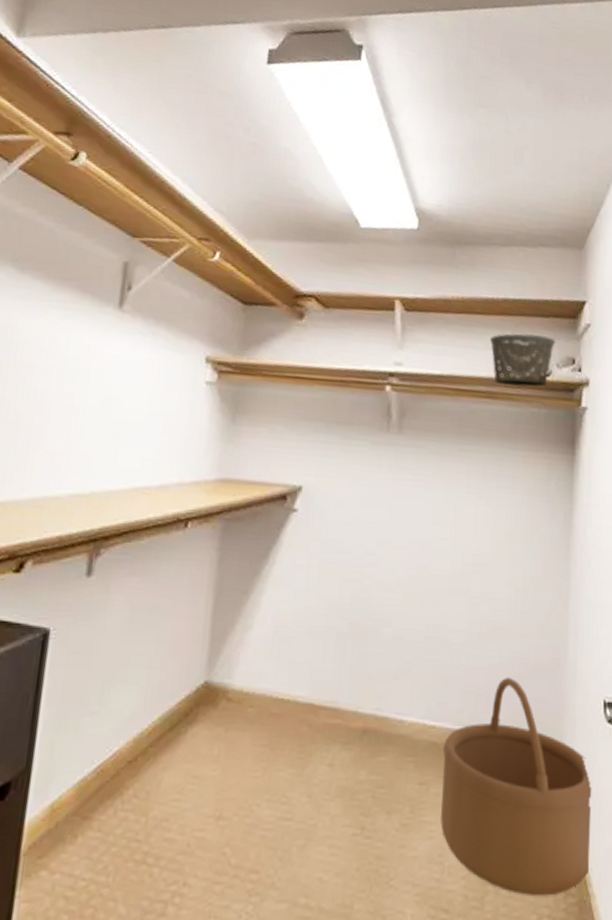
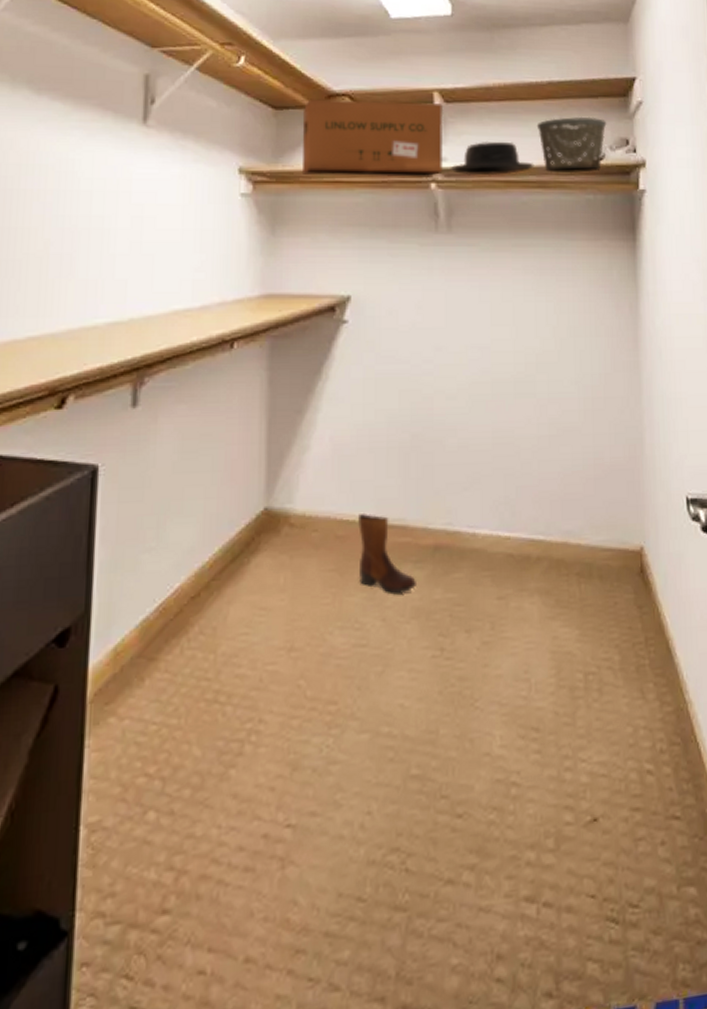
box: none [266,297,403,380] -> present [302,99,443,177]
boot: none [288,692,343,771] -> present [358,512,416,593]
hat: none [405,350,485,383] -> present [450,141,534,176]
basket: present [440,677,592,896] -> none [519,479,686,707]

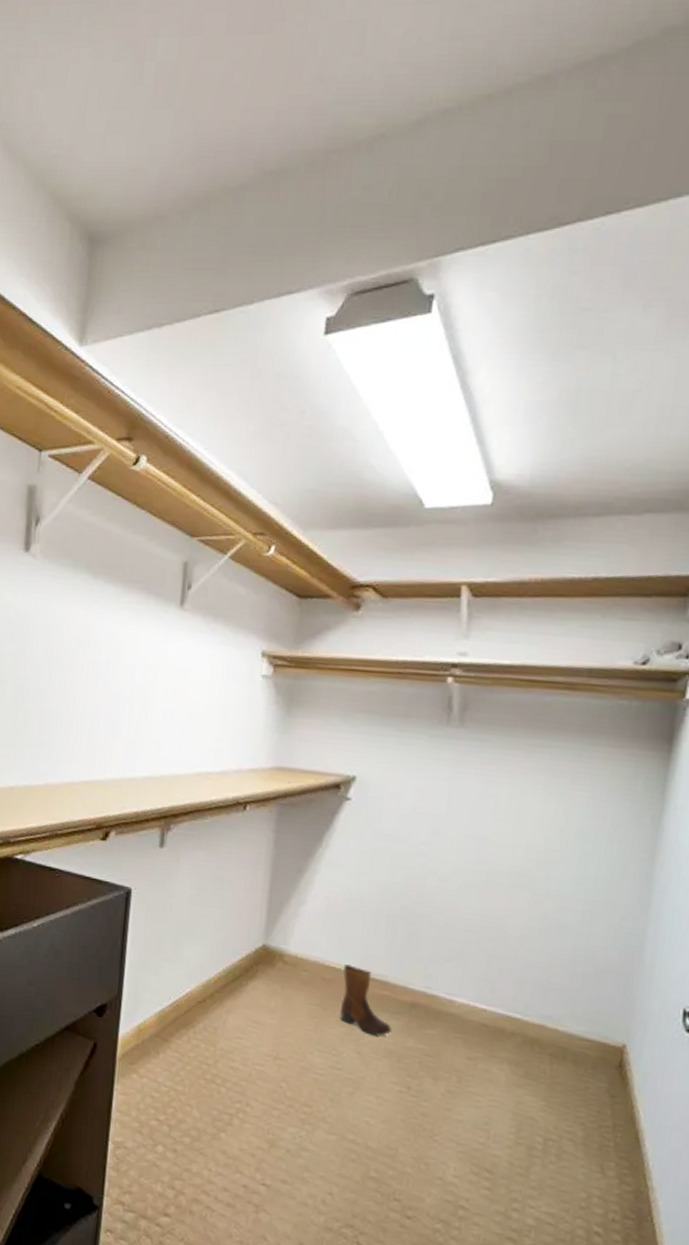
box: present [302,99,443,177] -> none [321,589,470,671]
hat: present [450,141,534,176] -> none [469,638,564,674]
basket: present [536,116,607,174] -> none [572,616,658,677]

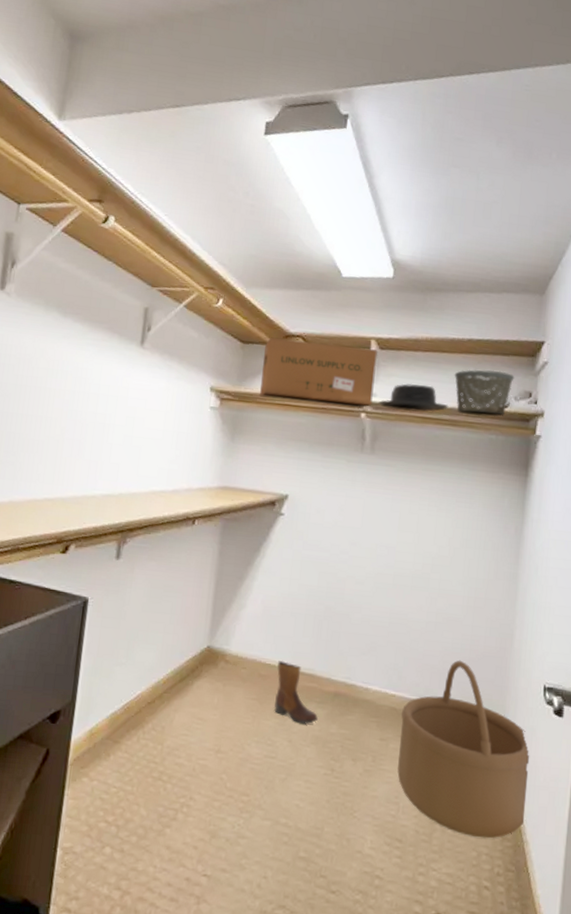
box: none [321,589,470,671] -> present [260,337,378,408]
hat: none [469,638,564,674] -> present [378,383,449,412]
basket: none [488,973,661,1181] -> present [397,660,530,839]
basket: none [572,616,658,677] -> present [454,369,515,417]

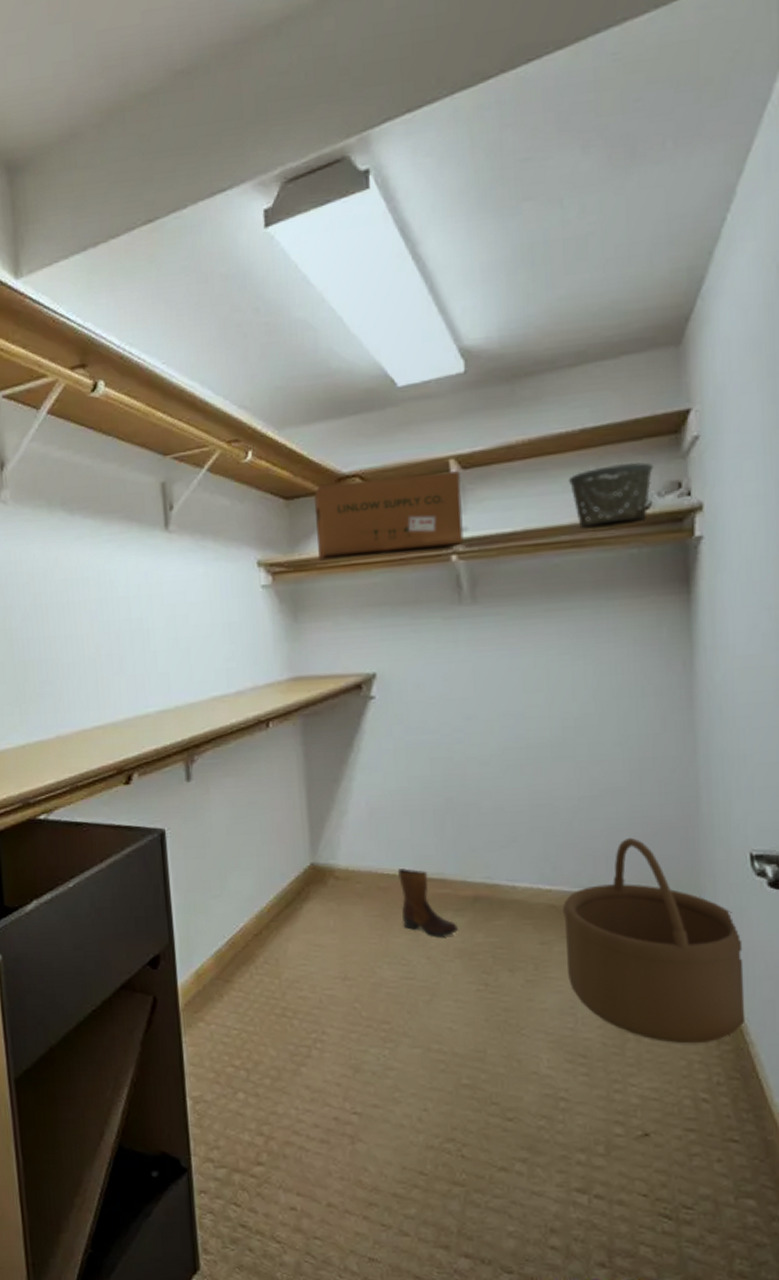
hat: present [378,383,449,412] -> none [471,501,567,543]

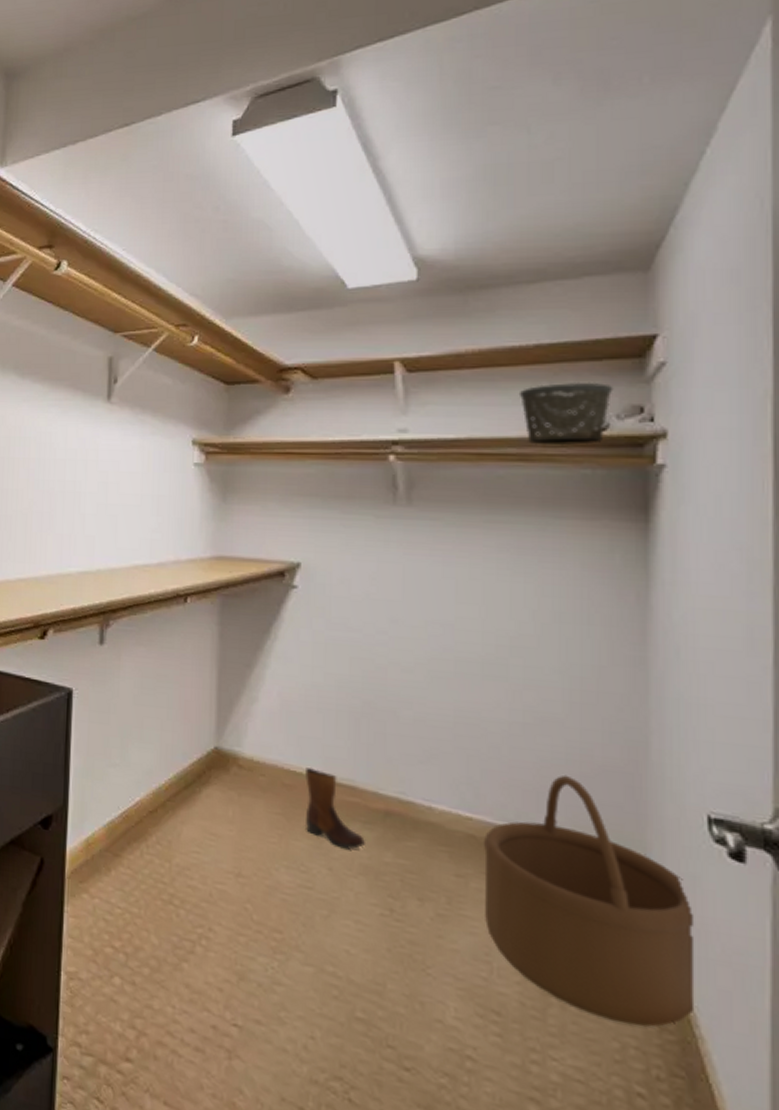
box: present [314,471,464,561] -> none [253,373,404,449]

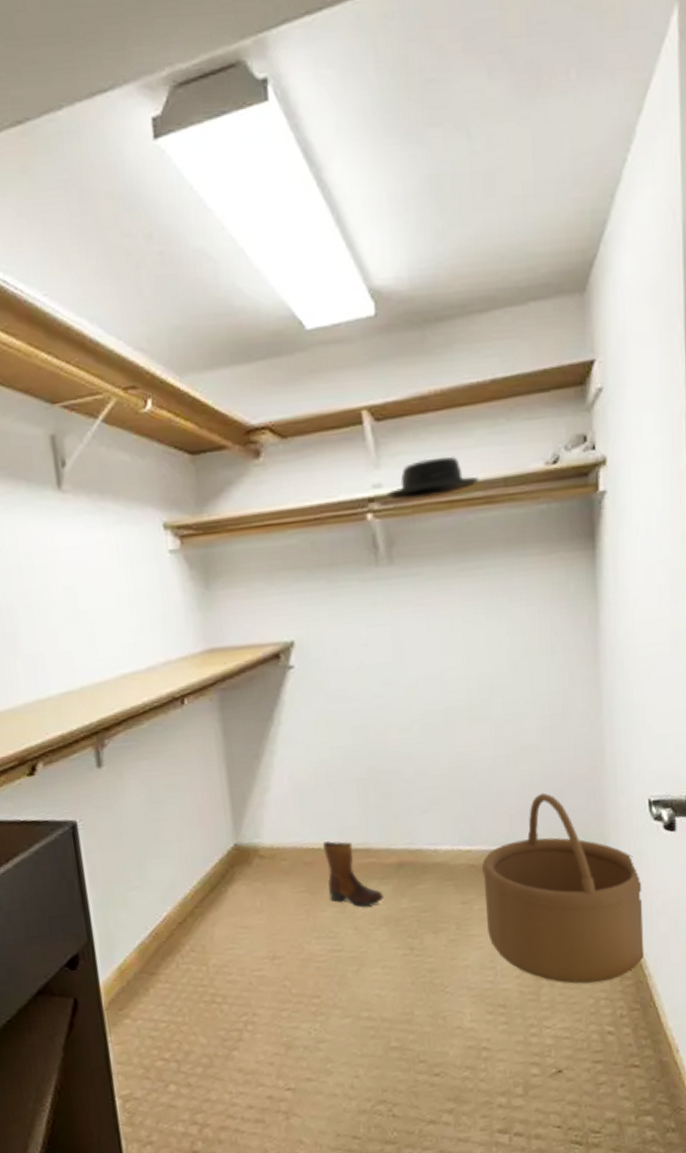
hat: none [411,411,515,448] -> present [386,455,480,500]
basket: present [518,382,613,446] -> none [480,414,561,486]

